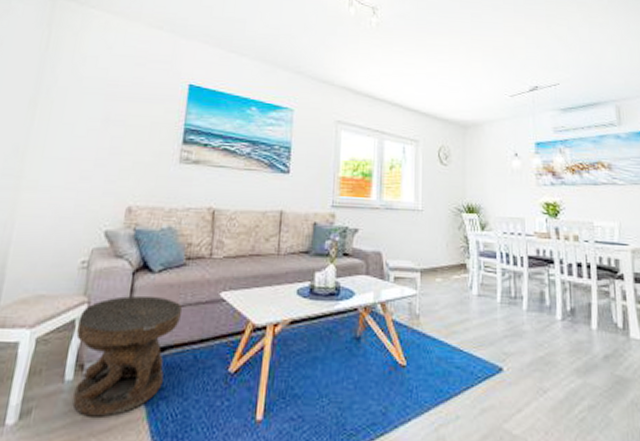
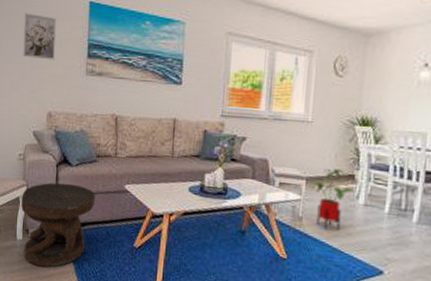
wall art: none [101,92,148,146] -> present [23,12,56,60]
house plant: none [423,258,468,327] -> present [308,168,355,230]

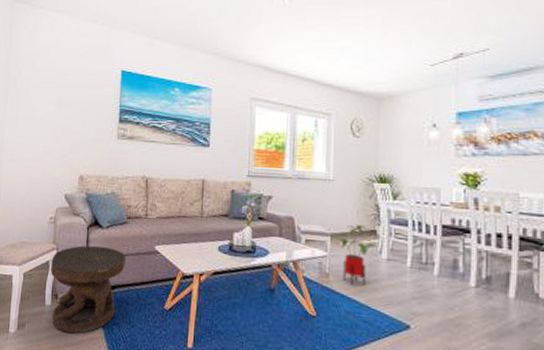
wall art: present [23,12,56,60] -> none [56,81,89,125]

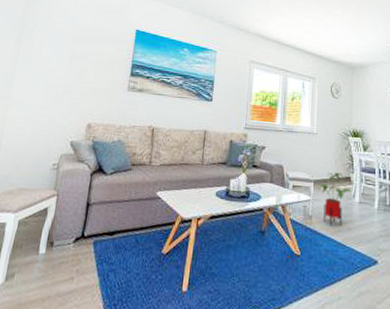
side table: present [51,245,127,334] -> none [45,192,128,283]

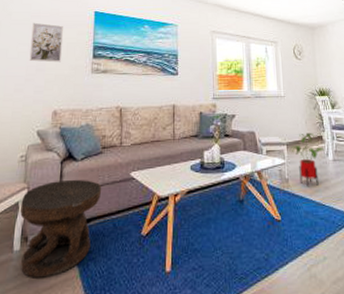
side table: none [45,192,128,283] -> present [20,179,102,278]
wall art: none [69,35,104,77] -> present [29,22,63,63]

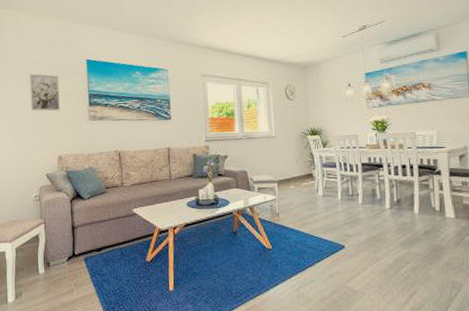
side table: present [20,179,102,278] -> none [40,215,109,295]
house plant: present [289,132,325,187] -> none [280,170,315,220]

